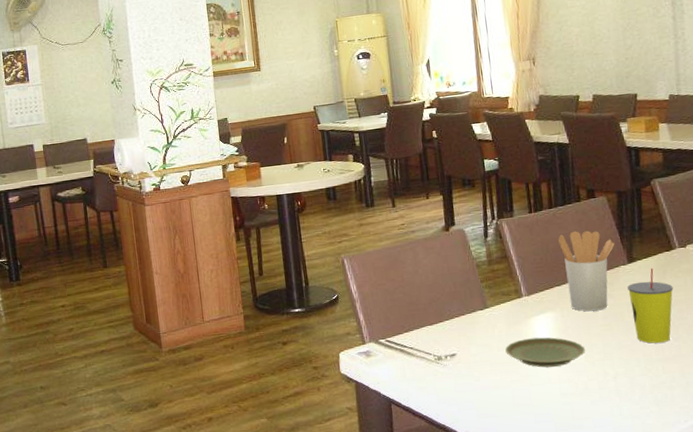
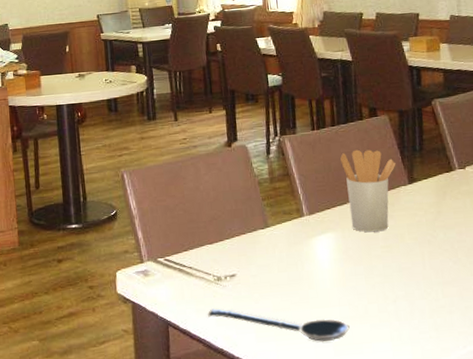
spoon: none [429,386,570,418] -> present [208,308,350,343]
plate: present [505,337,586,368] -> none [286,258,367,290]
straw: present [627,267,674,344] -> none [408,189,453,266]

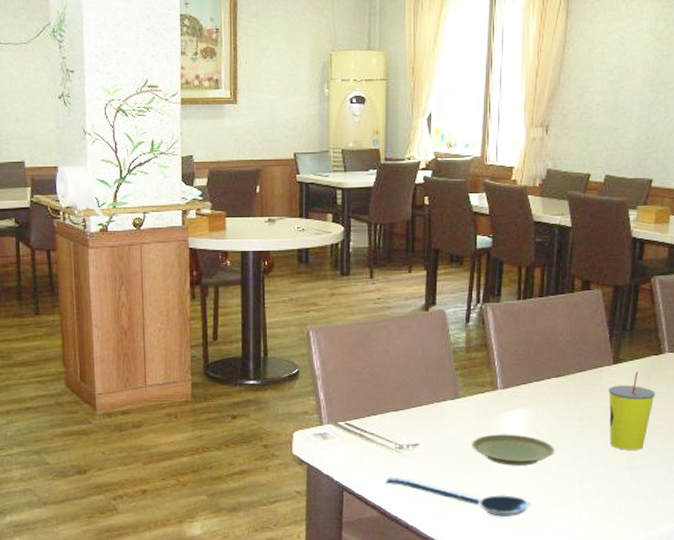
plate: none [286,258,367,290] -> present [472,434,555,466]
utensil holder: present [340,149,396,233] -> none [544,324,603,411]
straw: none [408,189,453,266] -> present [609,371,656,450]

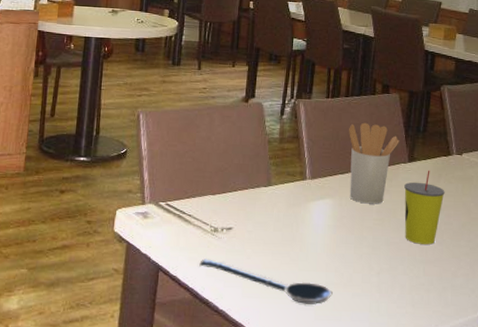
plate: present [472,434,555,466] -> none [281,222,356,255]
utensil holder: none [544,324,603,411] -> present [349,122,399,204]

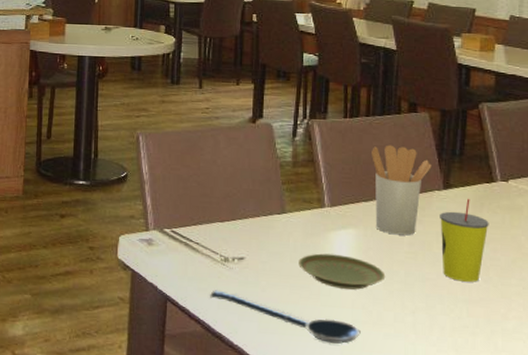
plate: none [281,222,356,255] -> present [299,253,386,290]

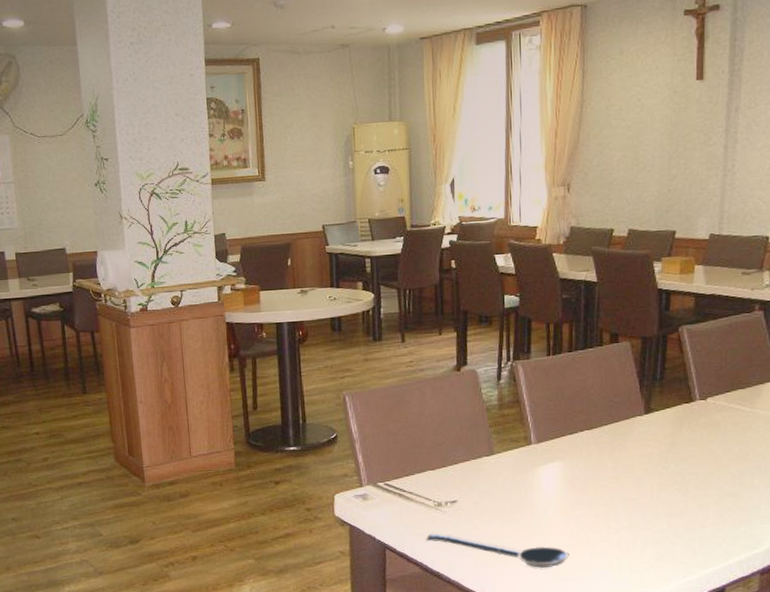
plate: present [299,253,386,290] -> none [509,487,591,518]
utensil holder: present [372,145,432,236] -> none [575,377,633,463]
straw: present [440,198,489,282] -> none [642,419,688,498]

